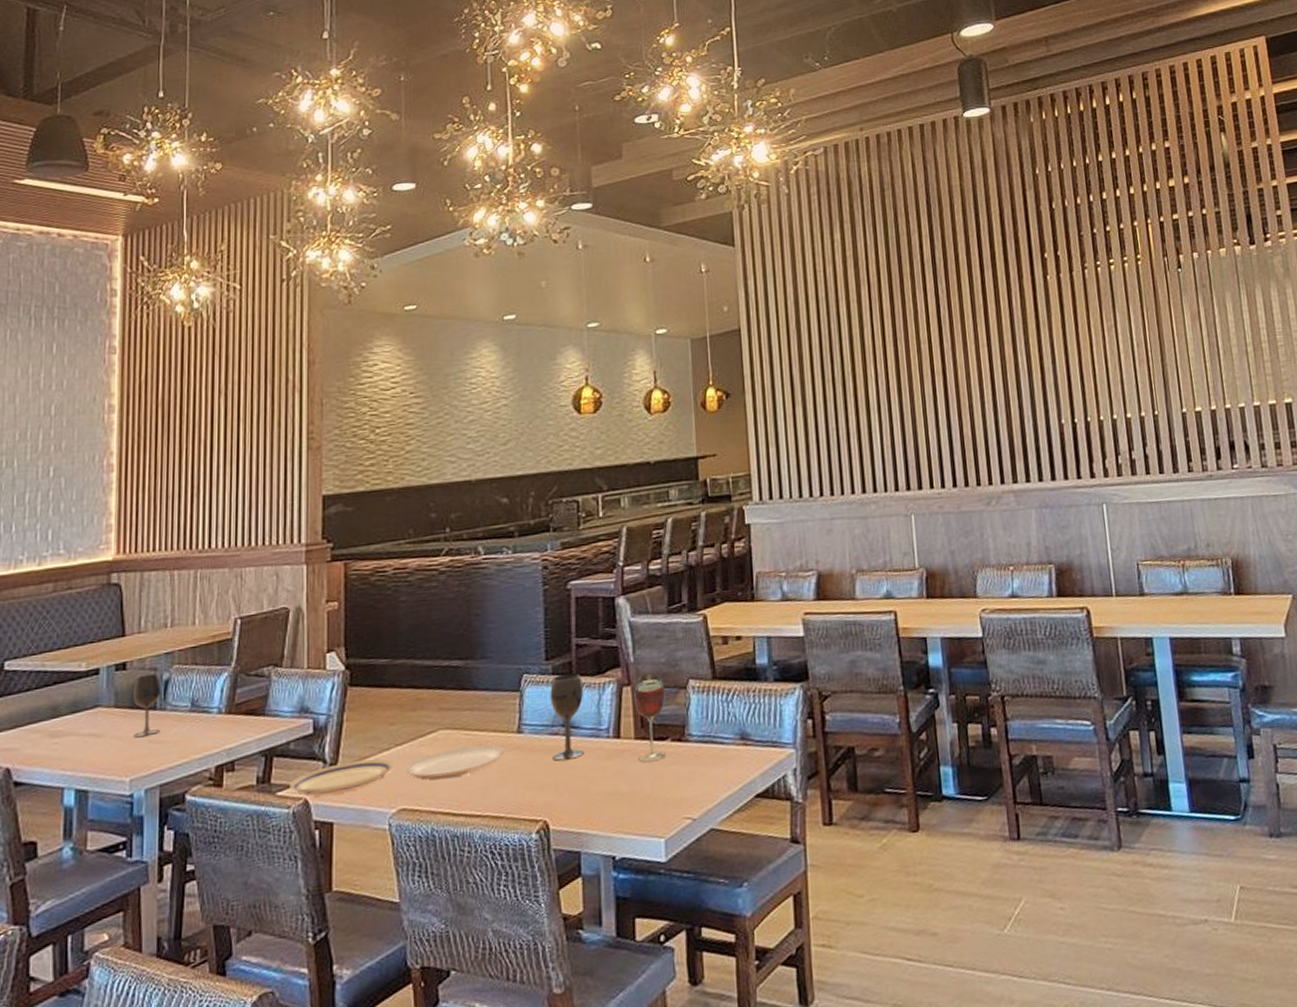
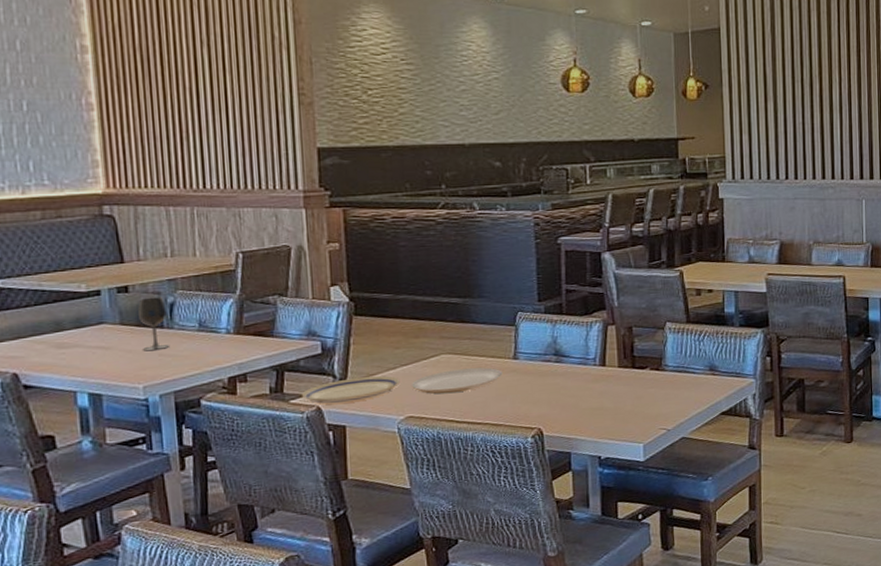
wine glass: present [550,673,584,761] -> none [542,313,573,382]
wineglass: present [634,673,666,763] -> none [618,316,646,386]

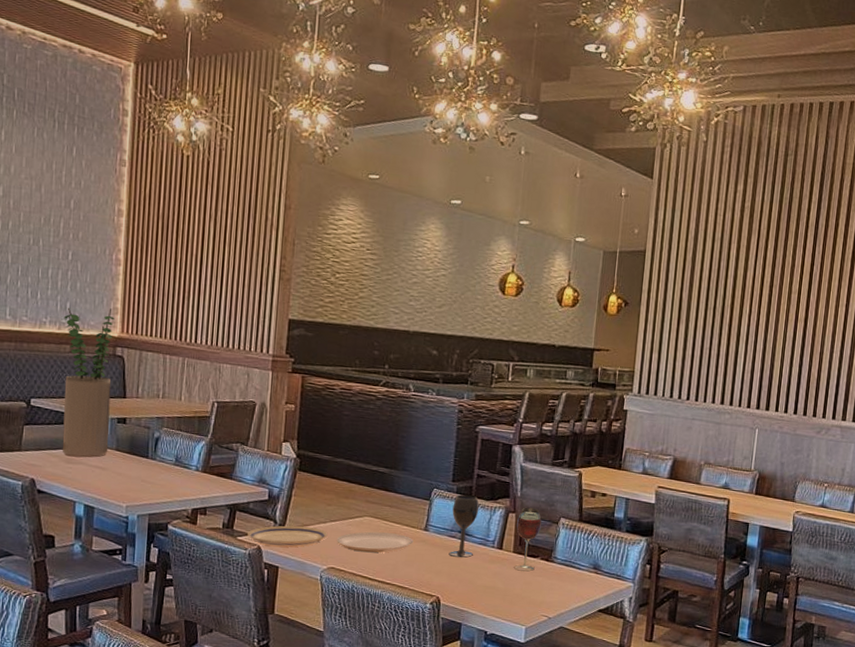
vase: none [27,161,110,341] -> present [62,307,114,458]
wine glass: present [138,297,169,352] -> none [130,430,153,477]
wine glass: none [542,313,573,382] -> present [449,494,479,558]
wineglass: none [618,316,646,386] -> present [514,507,542,572]

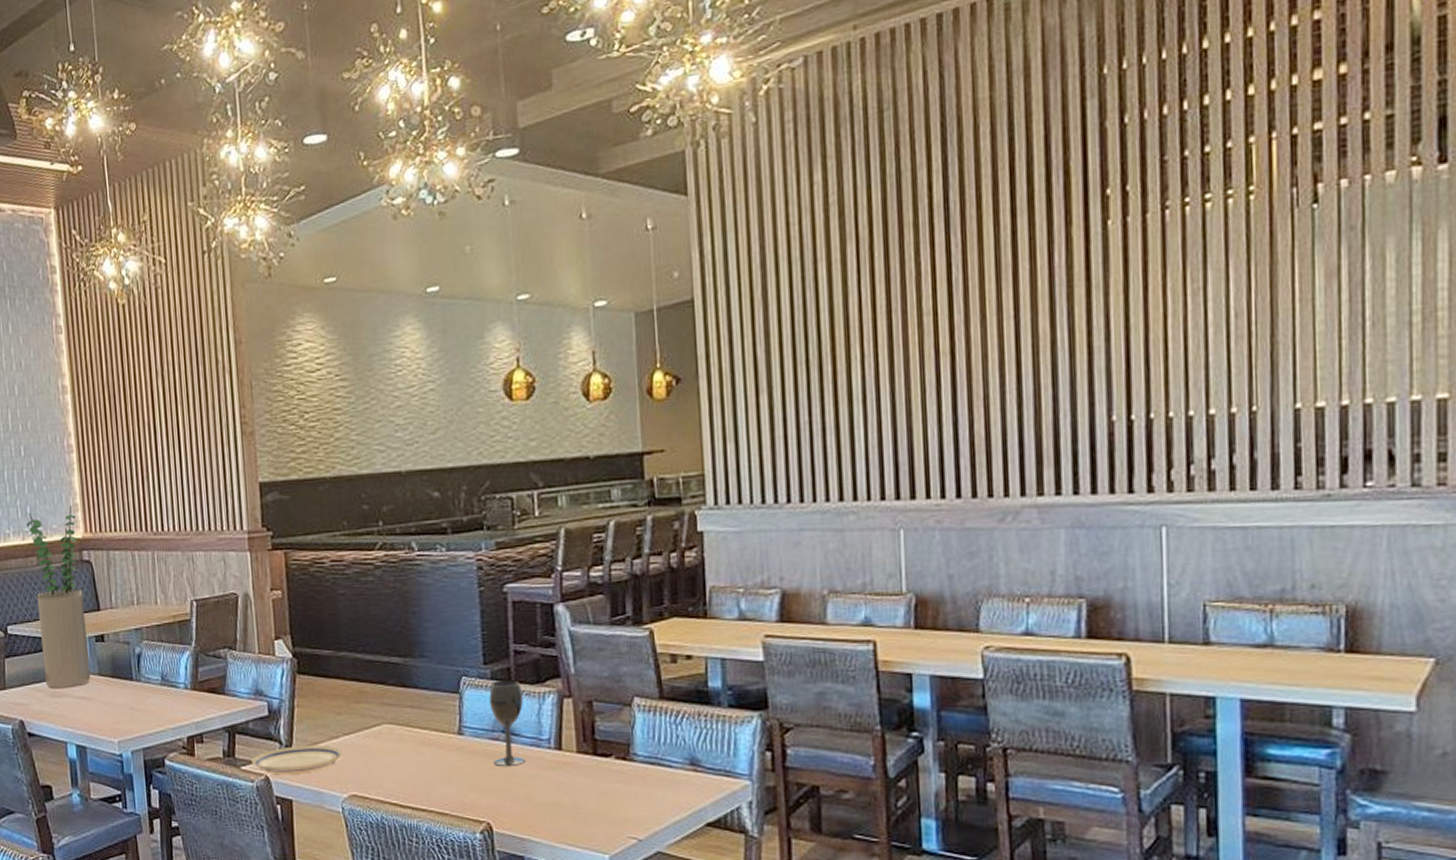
plate: present [336,531,414,553] -> none [353,743,447,771]
wineglass: present [514,507,542,572] -> none [576,687,609,778]

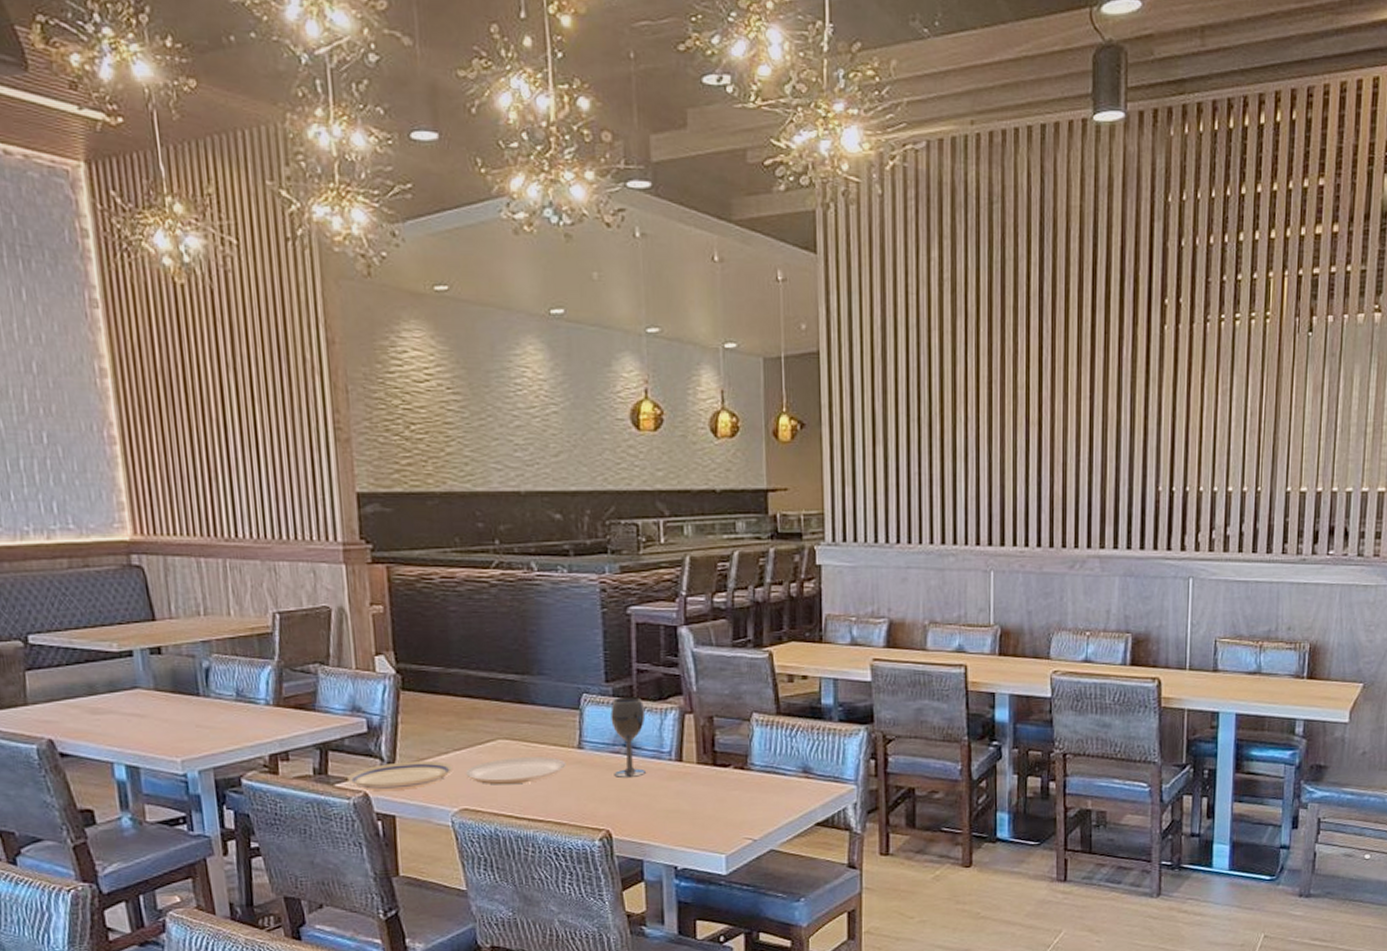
vase: present [26,505,91,689] -> none [52,503,145,705]
plate: none [353,743,447,771] -> present [465,757,566,785]

